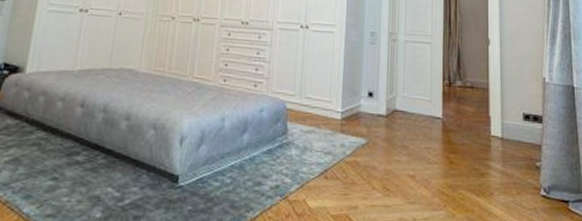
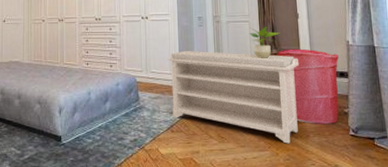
bench: none [328,73,487,203] -> present [167,50,300,144]
potted plant: none [430,51,467,91] -> present [249,26,280,58]
laundry hamper: none [461,81,533,180] -> present [277,48,339,124]

